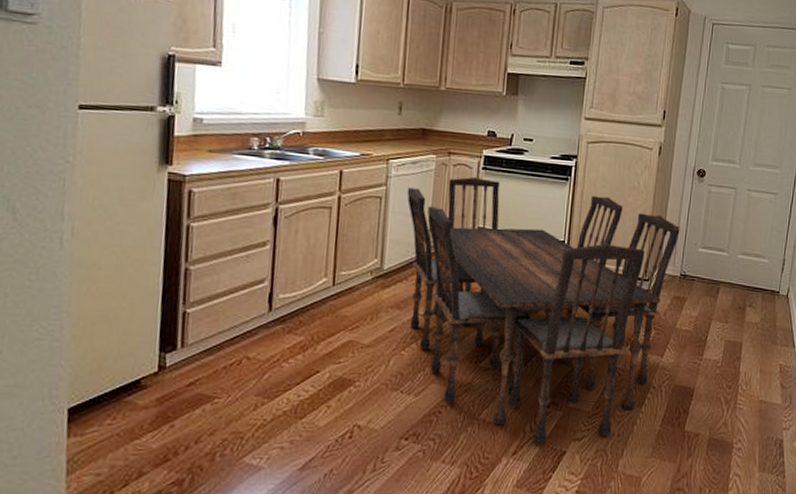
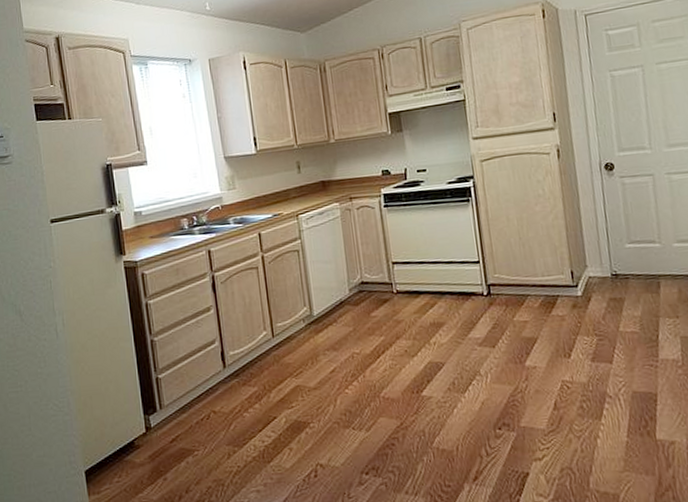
dining table: present [407,176,680,445] -> none [319,209,602,469]

